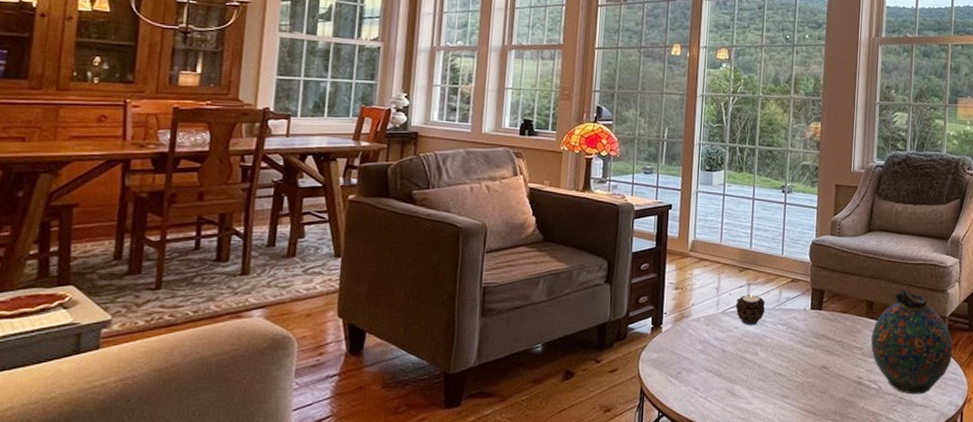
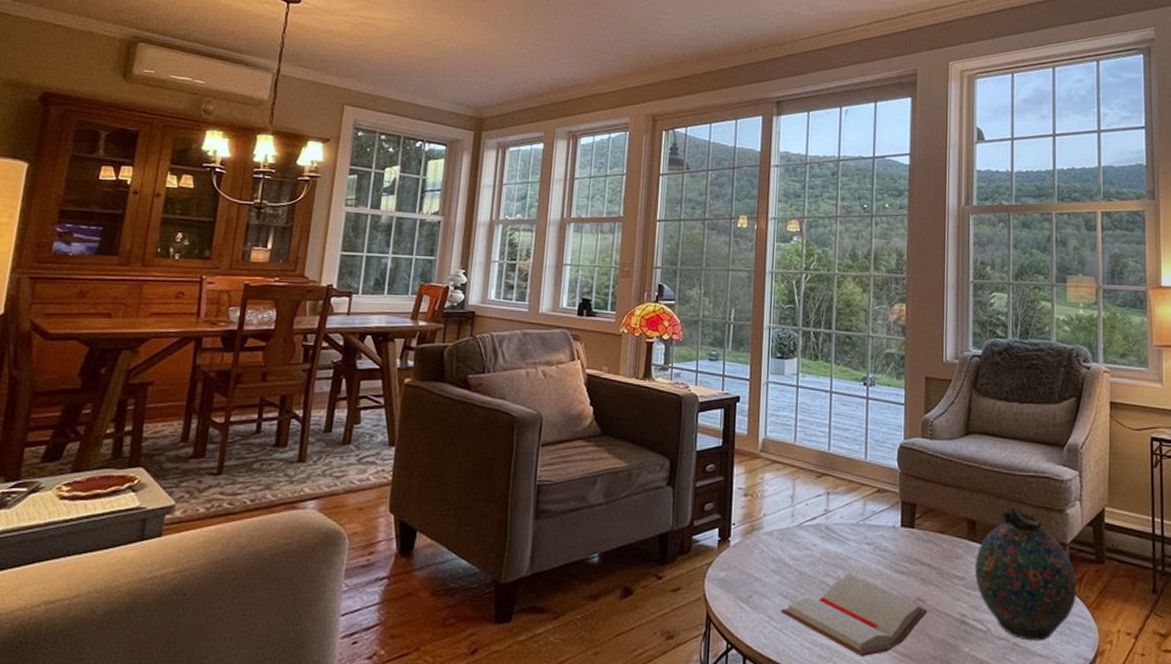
paperback book: none [706,349,831,416] -> present [781,573,928,658]
candle: present [735,293,766,326] -> none [813,504,848,544]

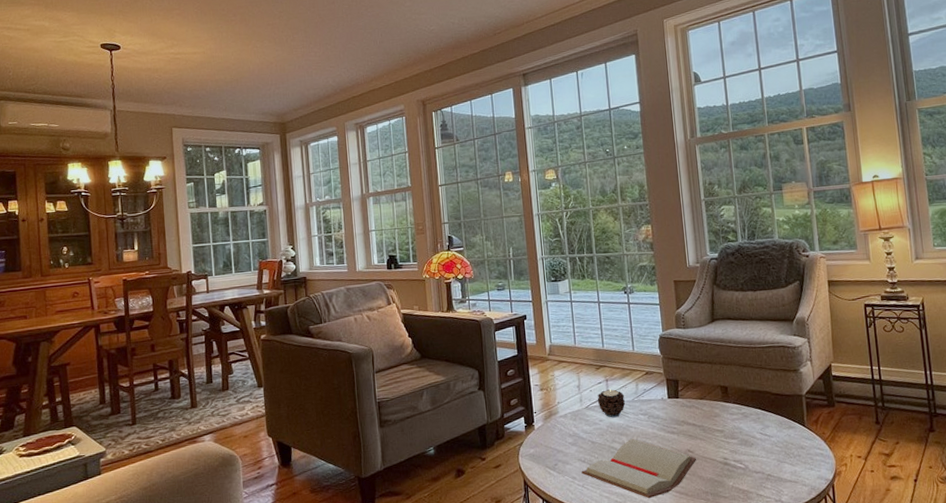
candle: none [813,504,848,544] -> present [597,388,626,418]
snuff bottle: present [975,506,1076,641] -> none [730,372,815,472]

